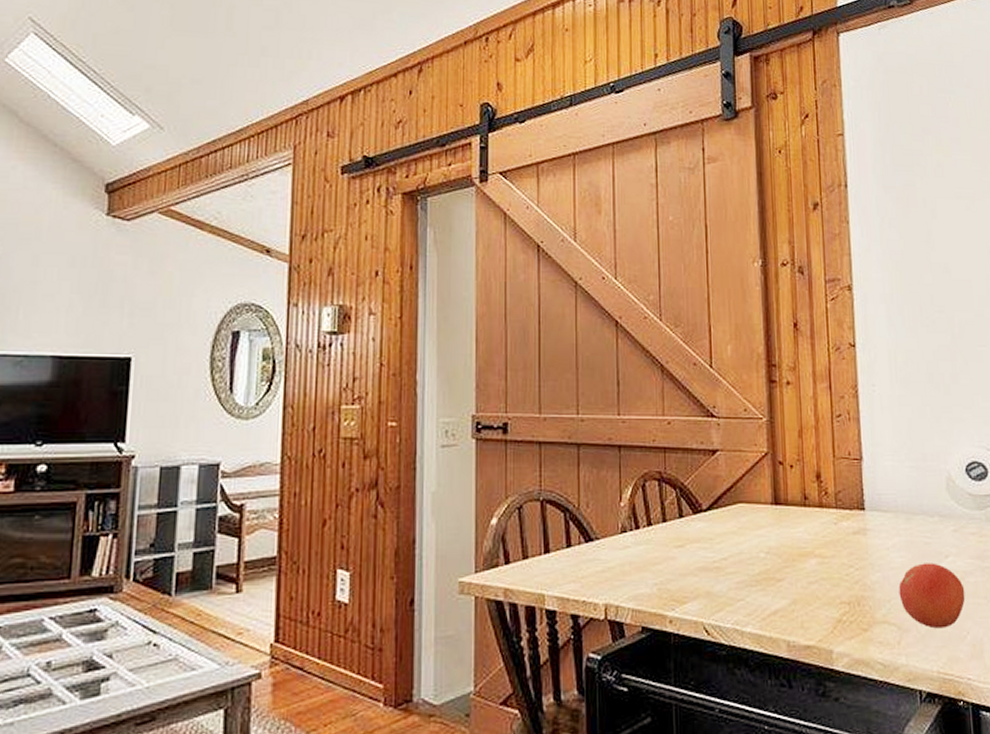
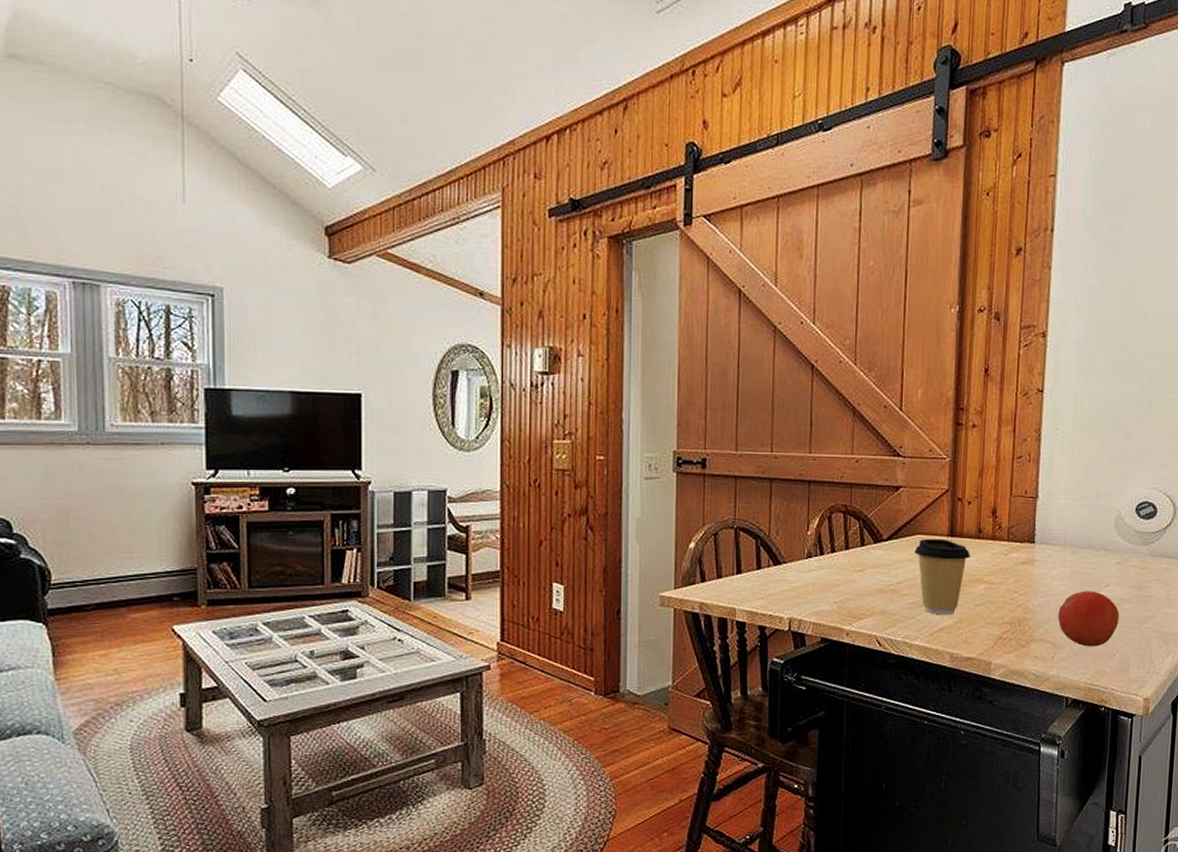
coffee cup: none [737,507,799,596] -> present [914,538,971,615]

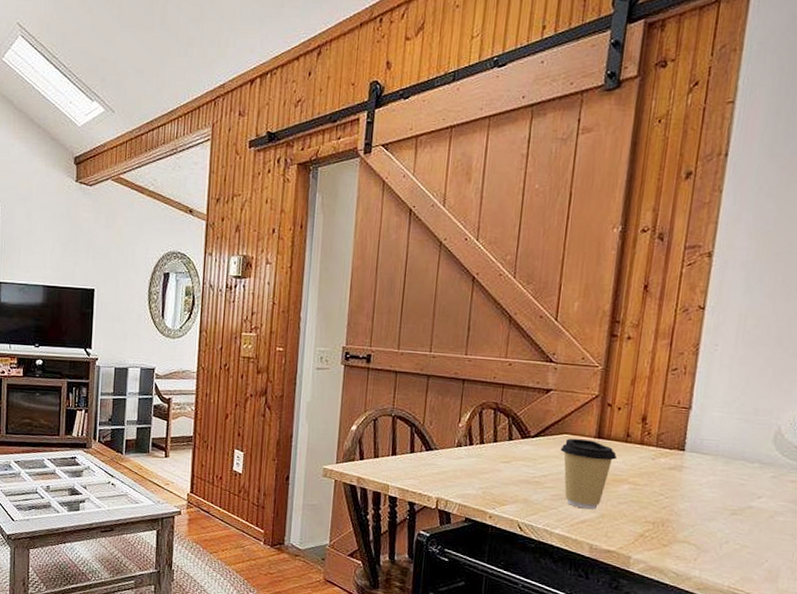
fruit: present [1058,591,1120,647] -> none [704,500,772,554]

